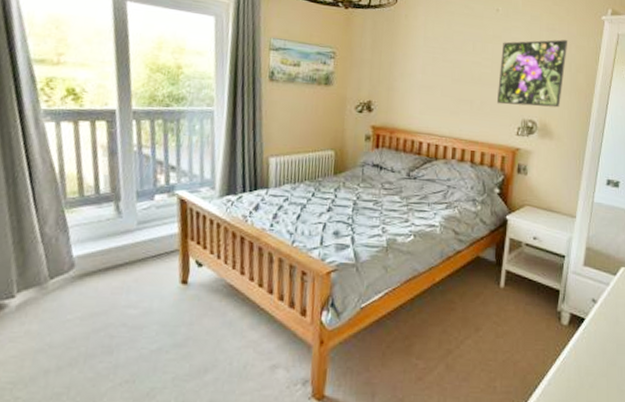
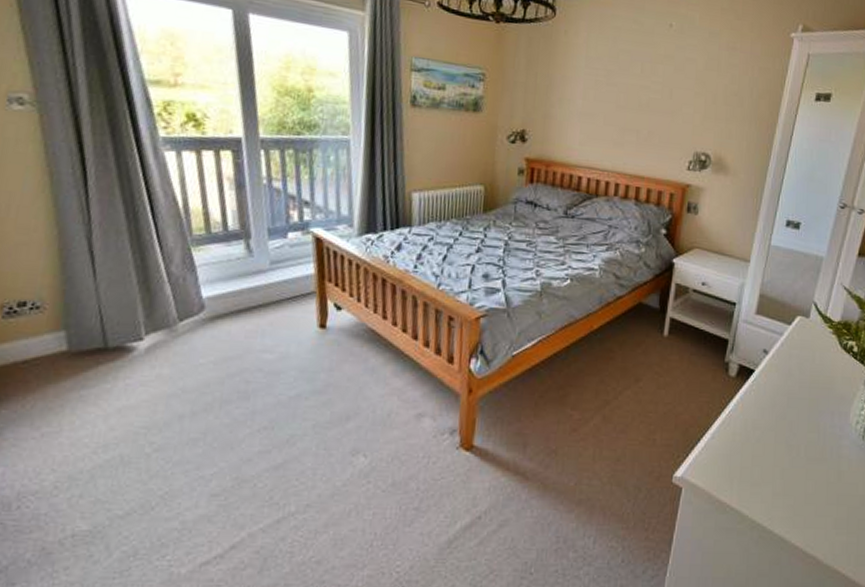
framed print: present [496,39,568,108] -> none [666,60,751,139]

